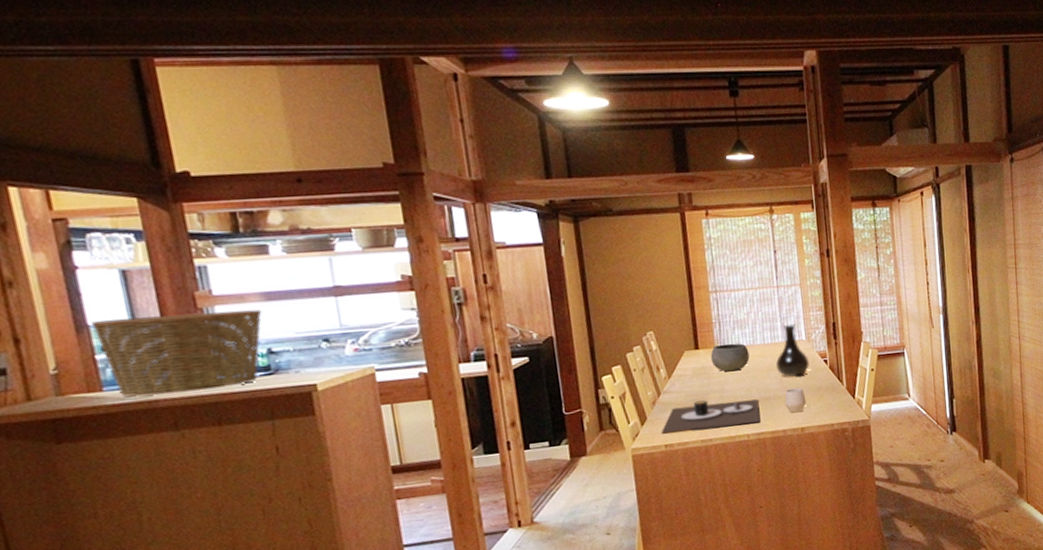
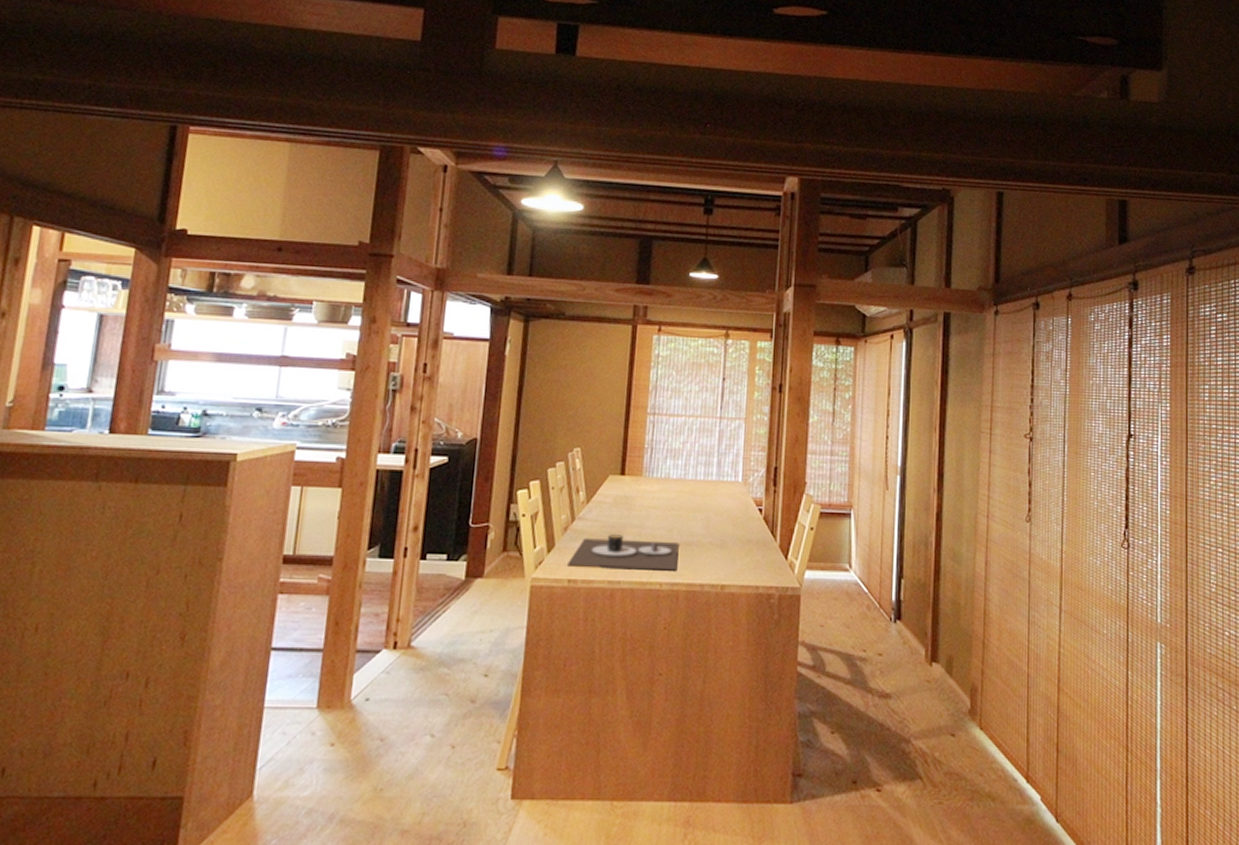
basket: present [91,309,262,397] -> none [56,360,210,444]
bowl: present [710,343,750,372] -> none [635,473,678,506]
vase: present [775,324,810,377] -> none [704,462,742,523]
cup: present [784,388,807,413] -> none [707,536,732,566]

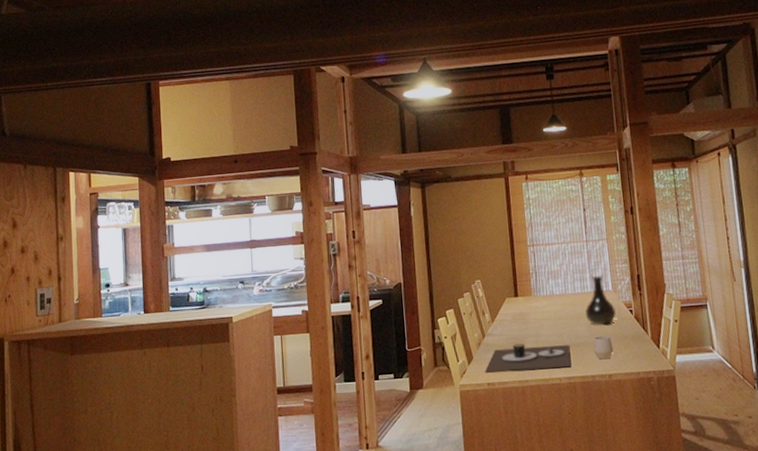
vase: none [704,462,742,523] -> present [585,276,616,325]
cup: none [707,536,732,566] -> present [593,335,614,360]

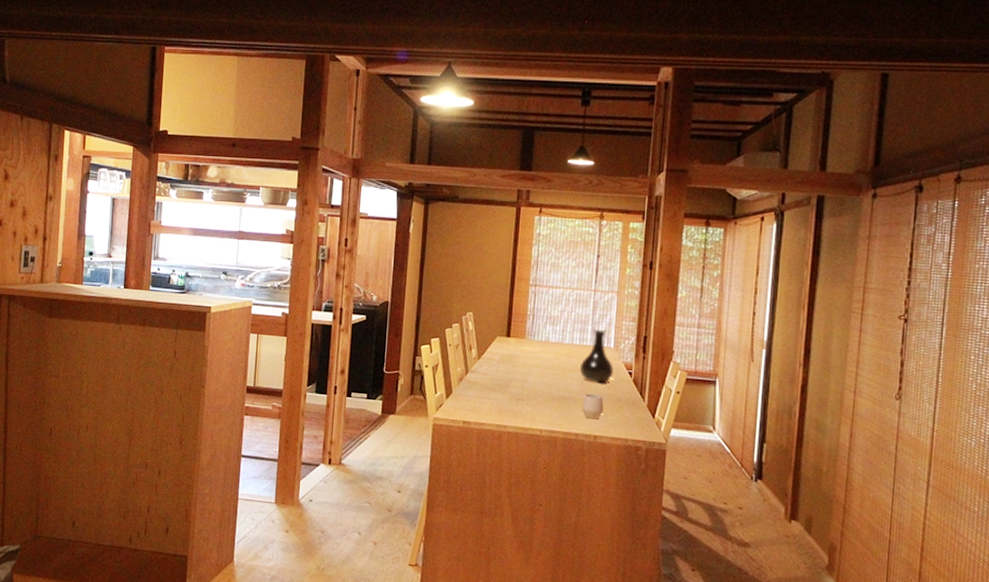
place setting: present [485,343,572,373] -> none [463,386,557,421]

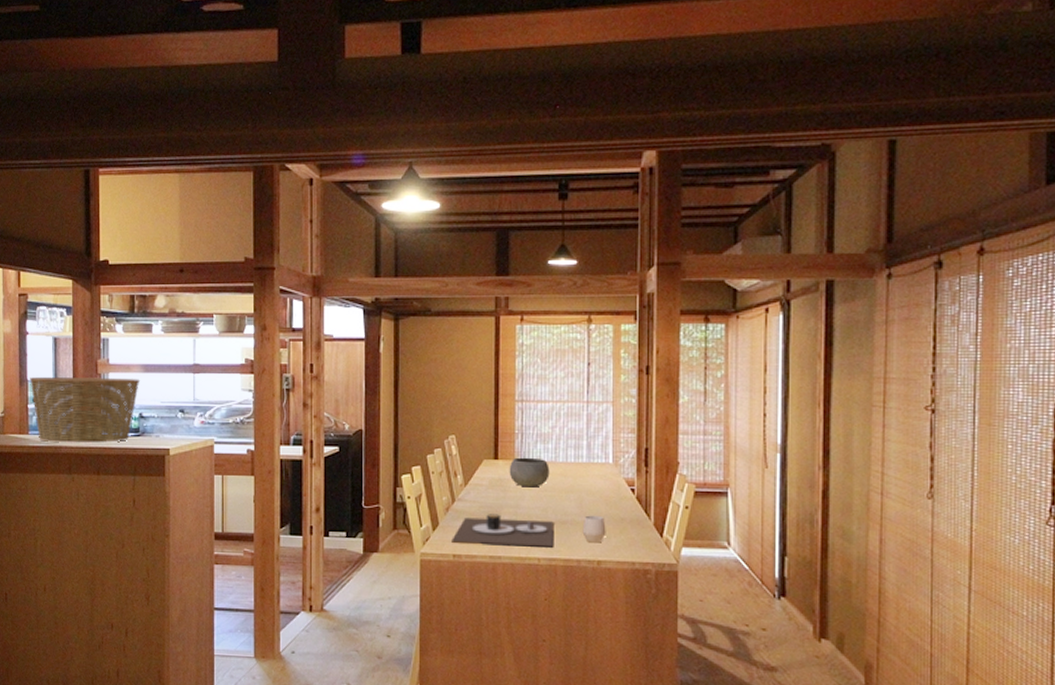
basket: none [87,233,189,297] -> present [30,377,140,443]
place setting: none [463,386,557,421] -> present [452,514,554,547]
bowl: none [519,336,557,365] -> present [509,457,550,488]
vase: present [579,330,614,383] -> none [576,445,614,502]

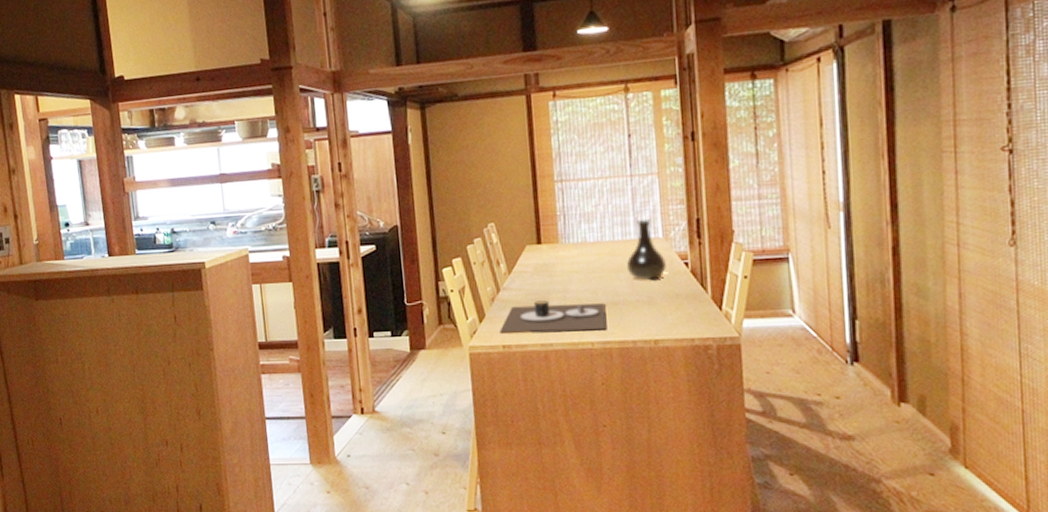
basket: present [30,377,140,443] -> none [59,194,169,266]
bowl: present [509,457,550,488] -> none [553,238,597,270]
vase: none [576,445,614,502] -> present [626,220,666,280]
cup: present [582,515,606,543] -> none [635,293,662,322]

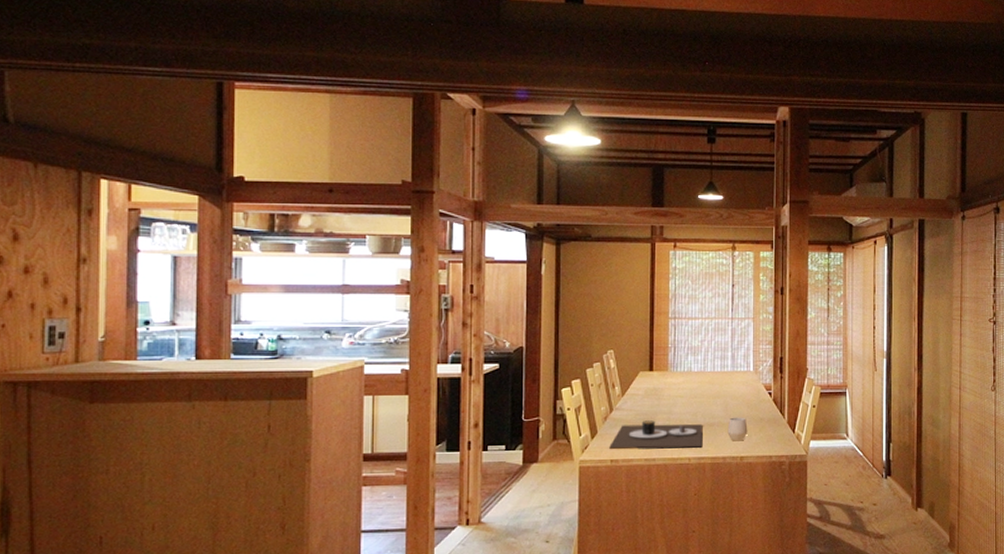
vase: present [626,220,666,280] -> none [722,356,754,406]
cup: none [635,293,662,322] -> present [727,417,748,441]

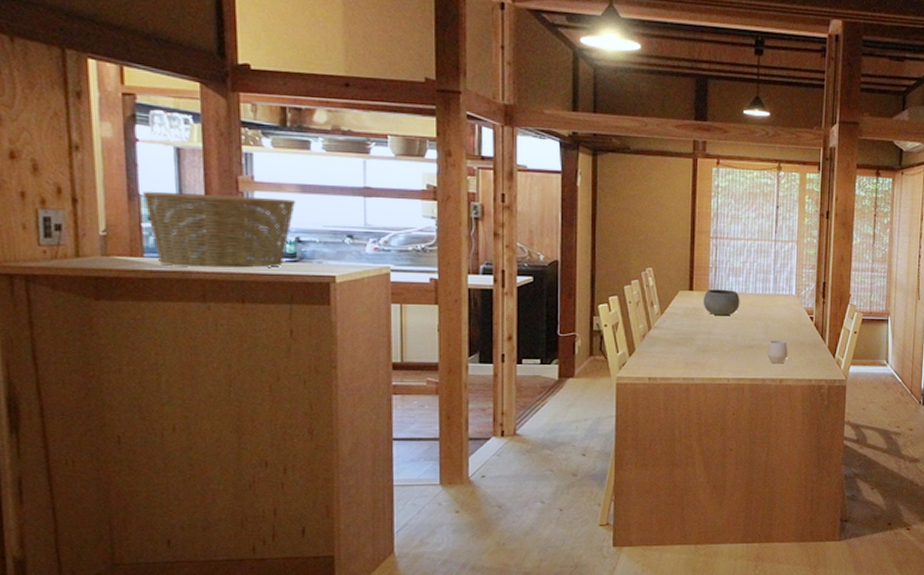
basket: none [140,298,280,369] -> present [143,192,296,269]
place setting: present [609,420,703,449] -> none [647,340,743,369]
bowl: none [663,368,699,395] -> present [703,289,740,316]

